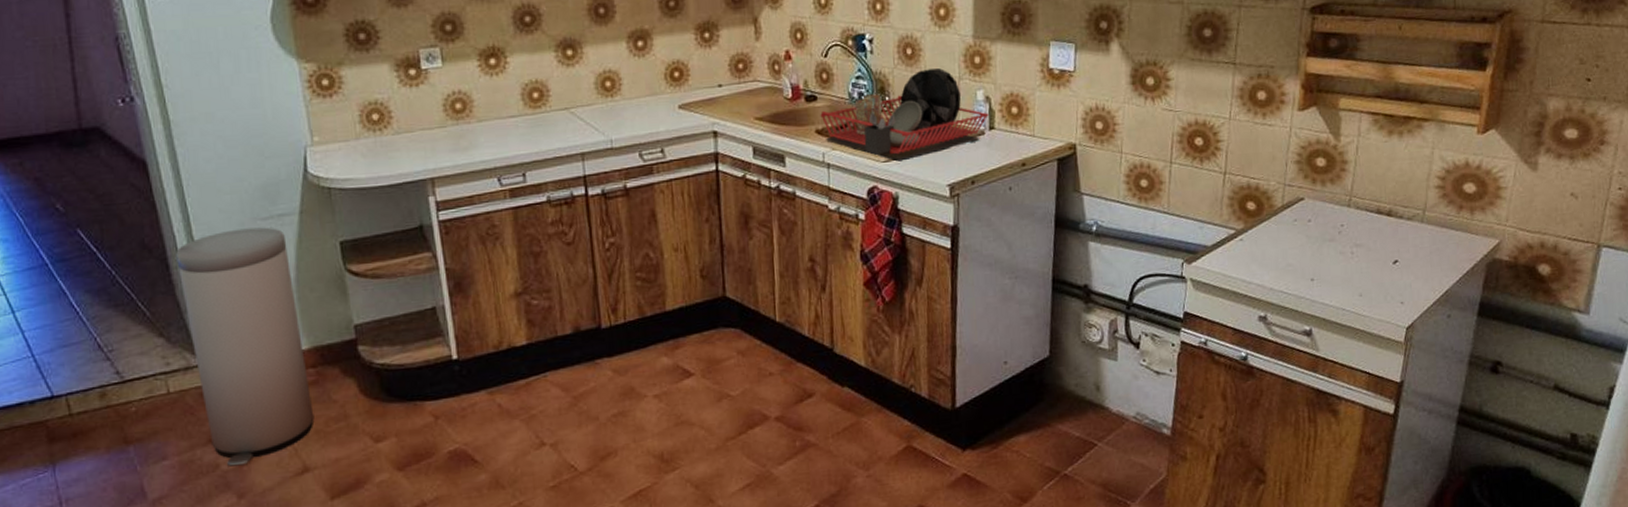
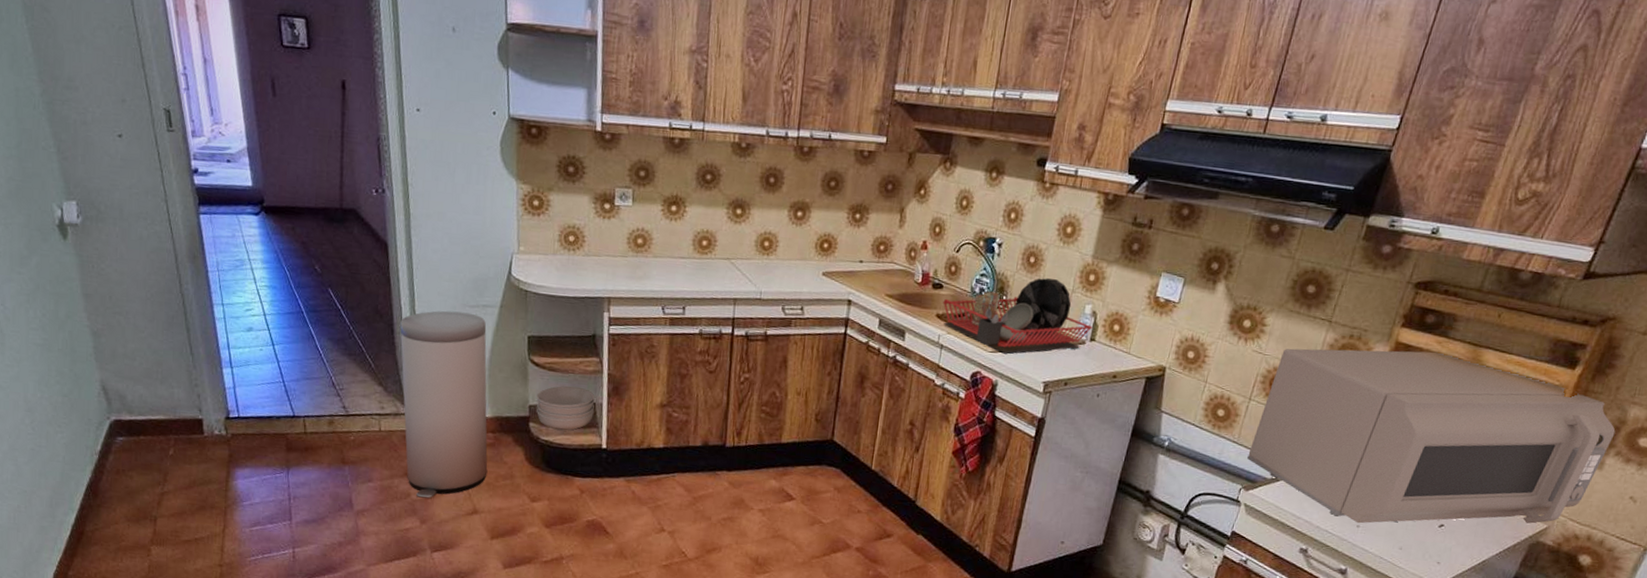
bowl: none [361,291,436,349] -> present [536,386,595,431]
microwave: none [1182,77,1540,277] -> present [1247,348,1616,524]

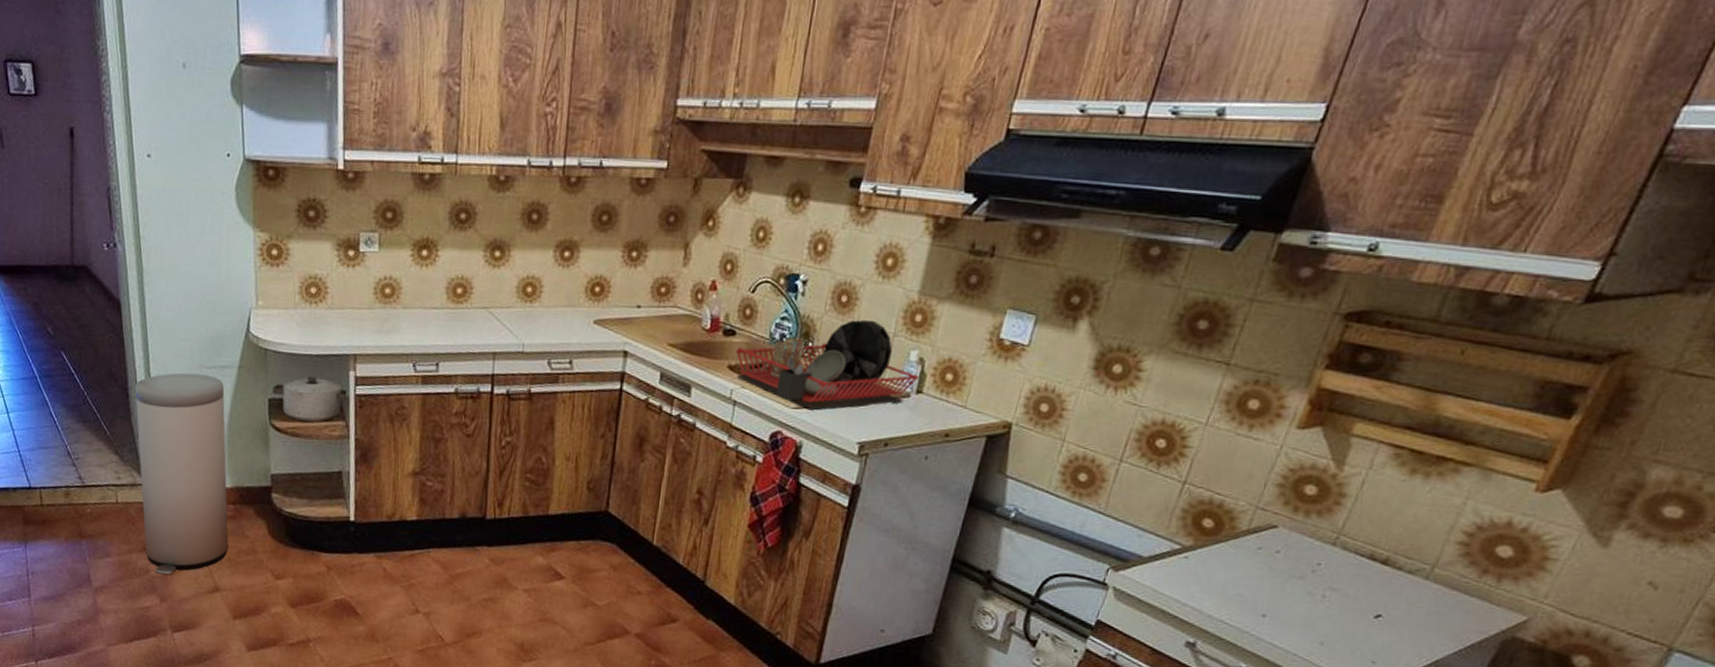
cooking pot: none [531,316,602,358] -> present [271,376,348,422]
bowl: present [536,386,595,431] -> none [279,453,341,502]
microwave: present [1247,348,1616,524] -> none [1117,398,1629,615]

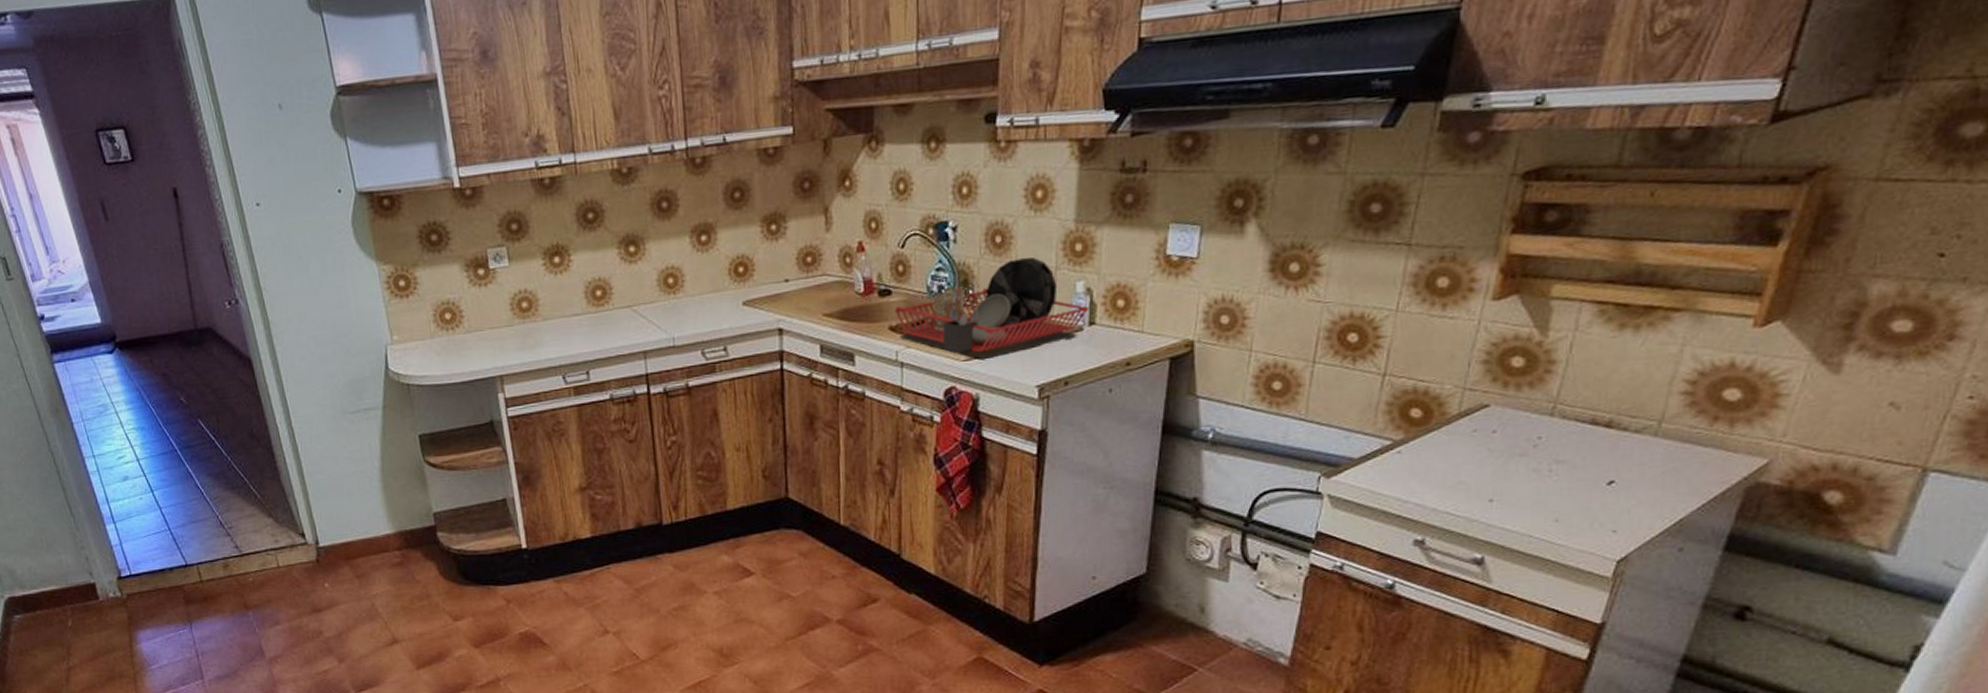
pedal bin: present [135,372,229,576] -> none [279,420,401,635]
cooking pot: present [271,376,348,422] -> none [420,404,501,453]

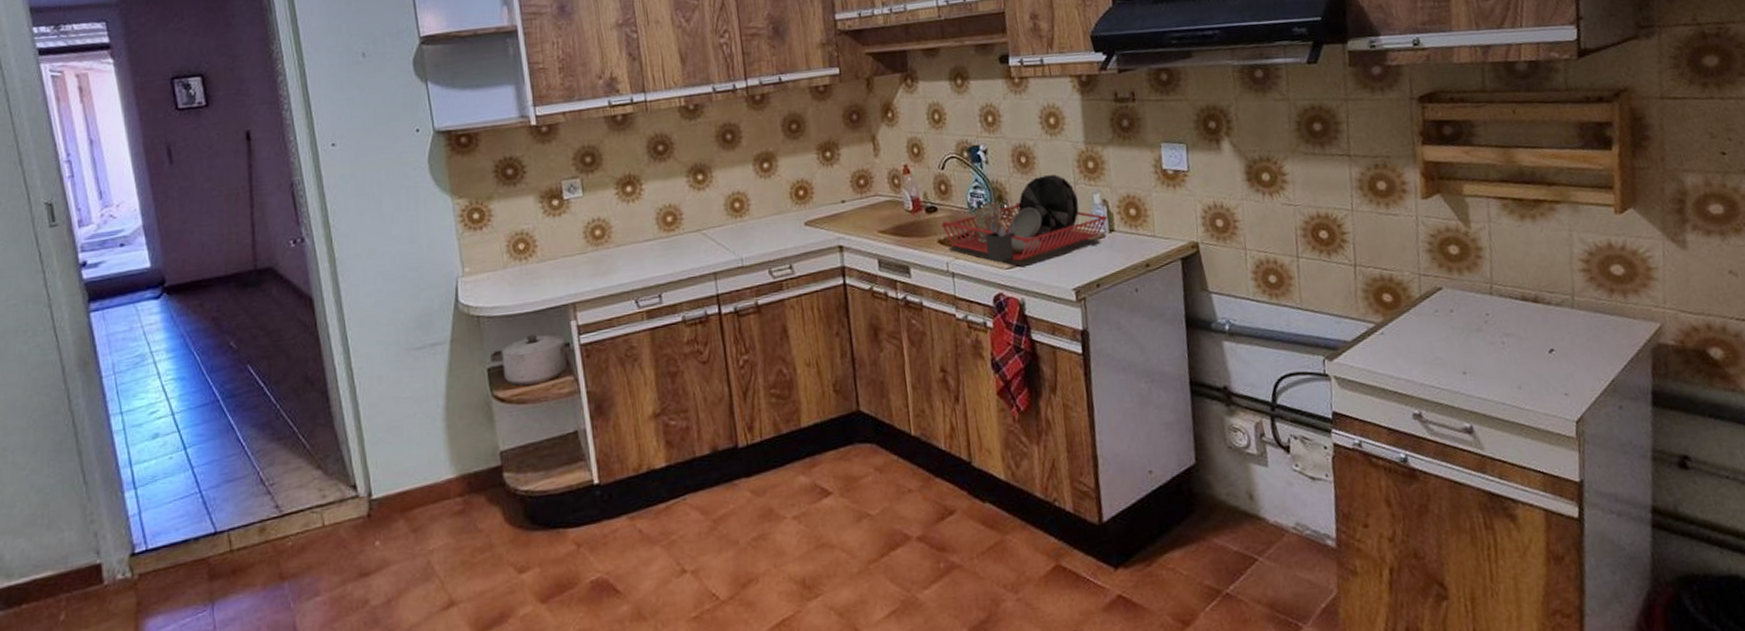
cooking pot: none [420,404,501,453] -> present [489,334,573,386]

